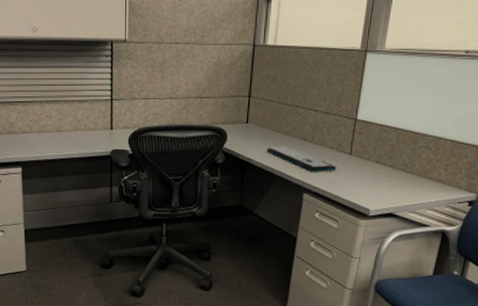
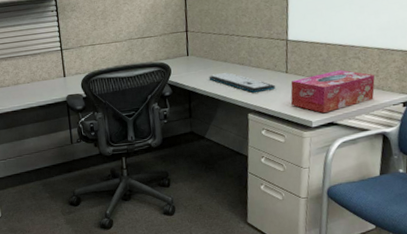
tissue box: none [350,158,443,203] -> present [290,70,375,114]

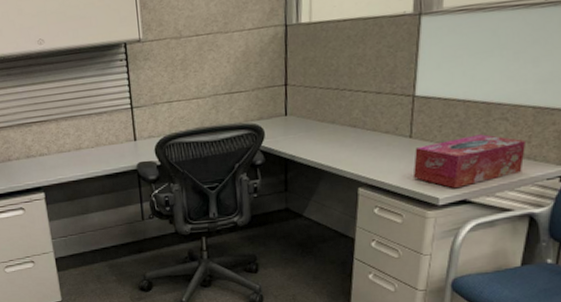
keyboard: present [208,72,276,93] -> none [311,137,396,162]

